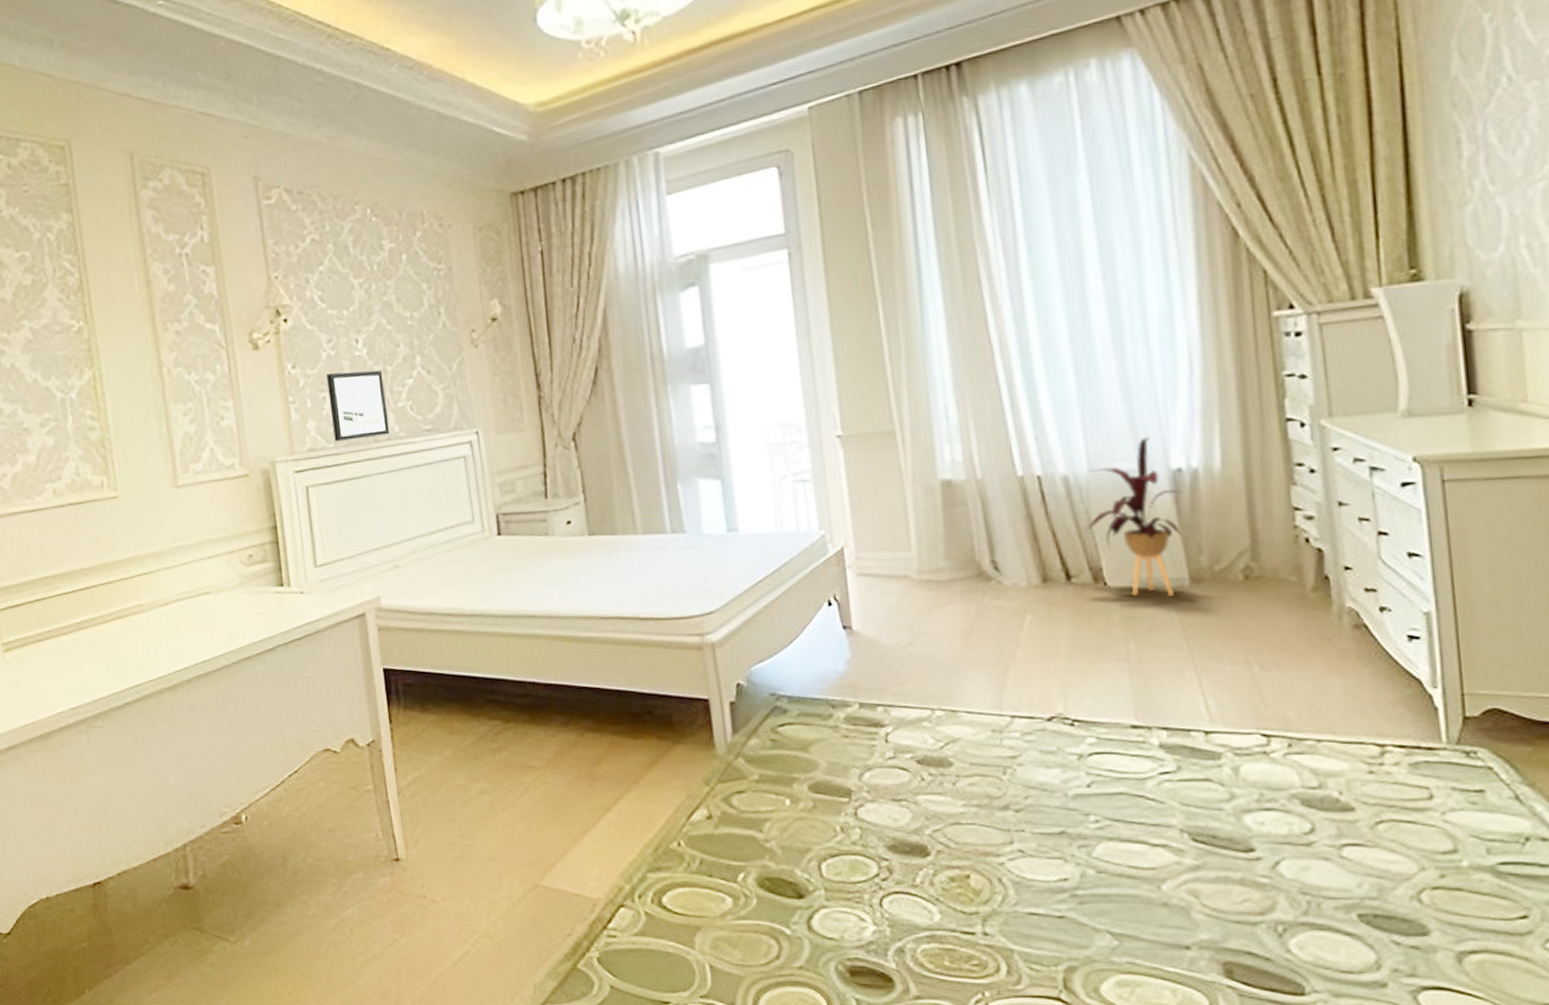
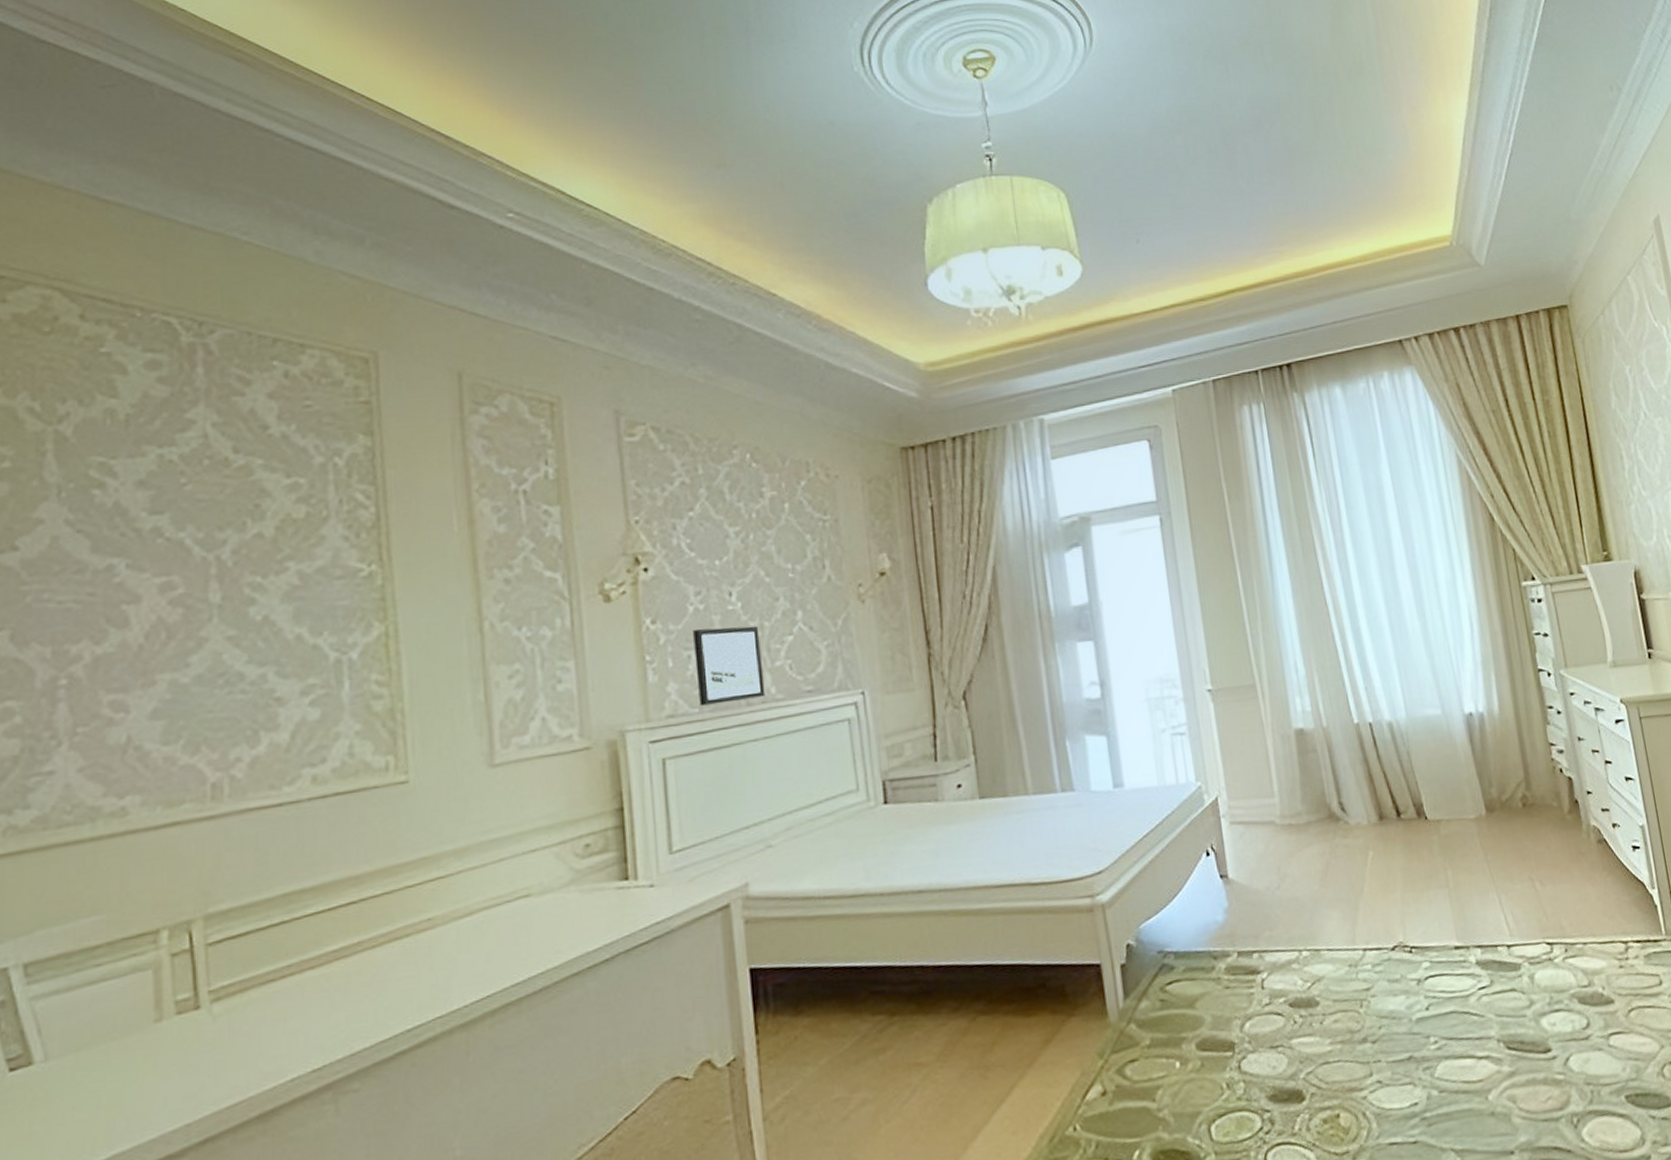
house plant: present [1085,437,1183,596] -> none [1407,686,1477,828]

